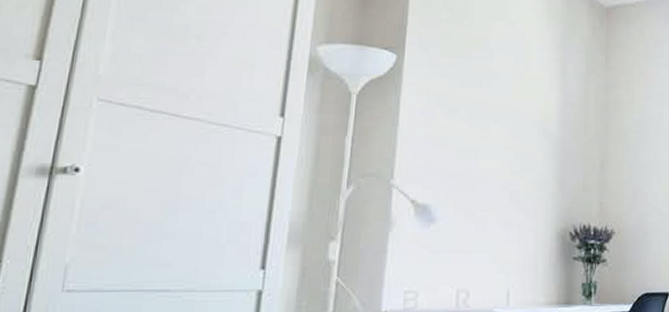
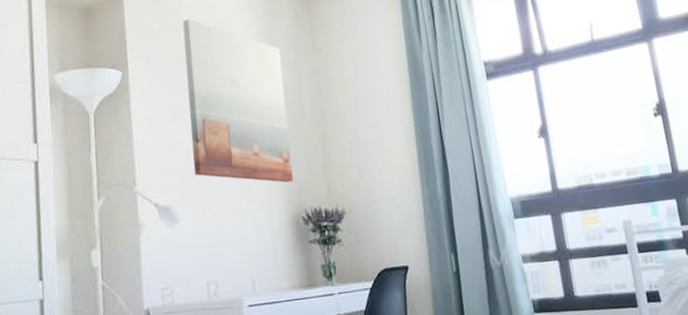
wall art: none [461,12,572,195] -> present [182,19,294,183]

